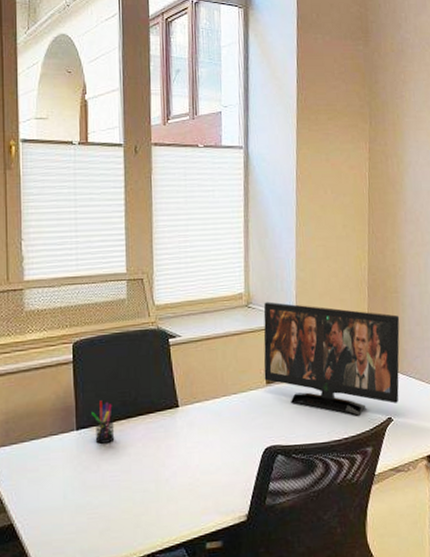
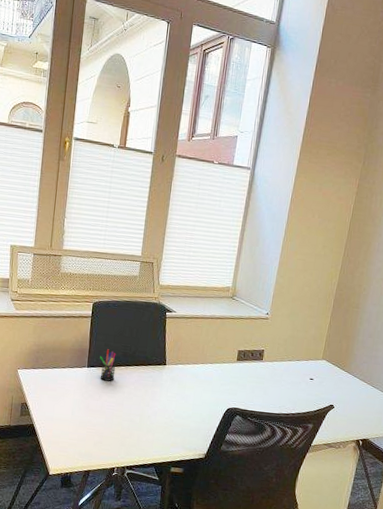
flat panel tv: present [263,301,400,416] -> none [236,297,356,399]

